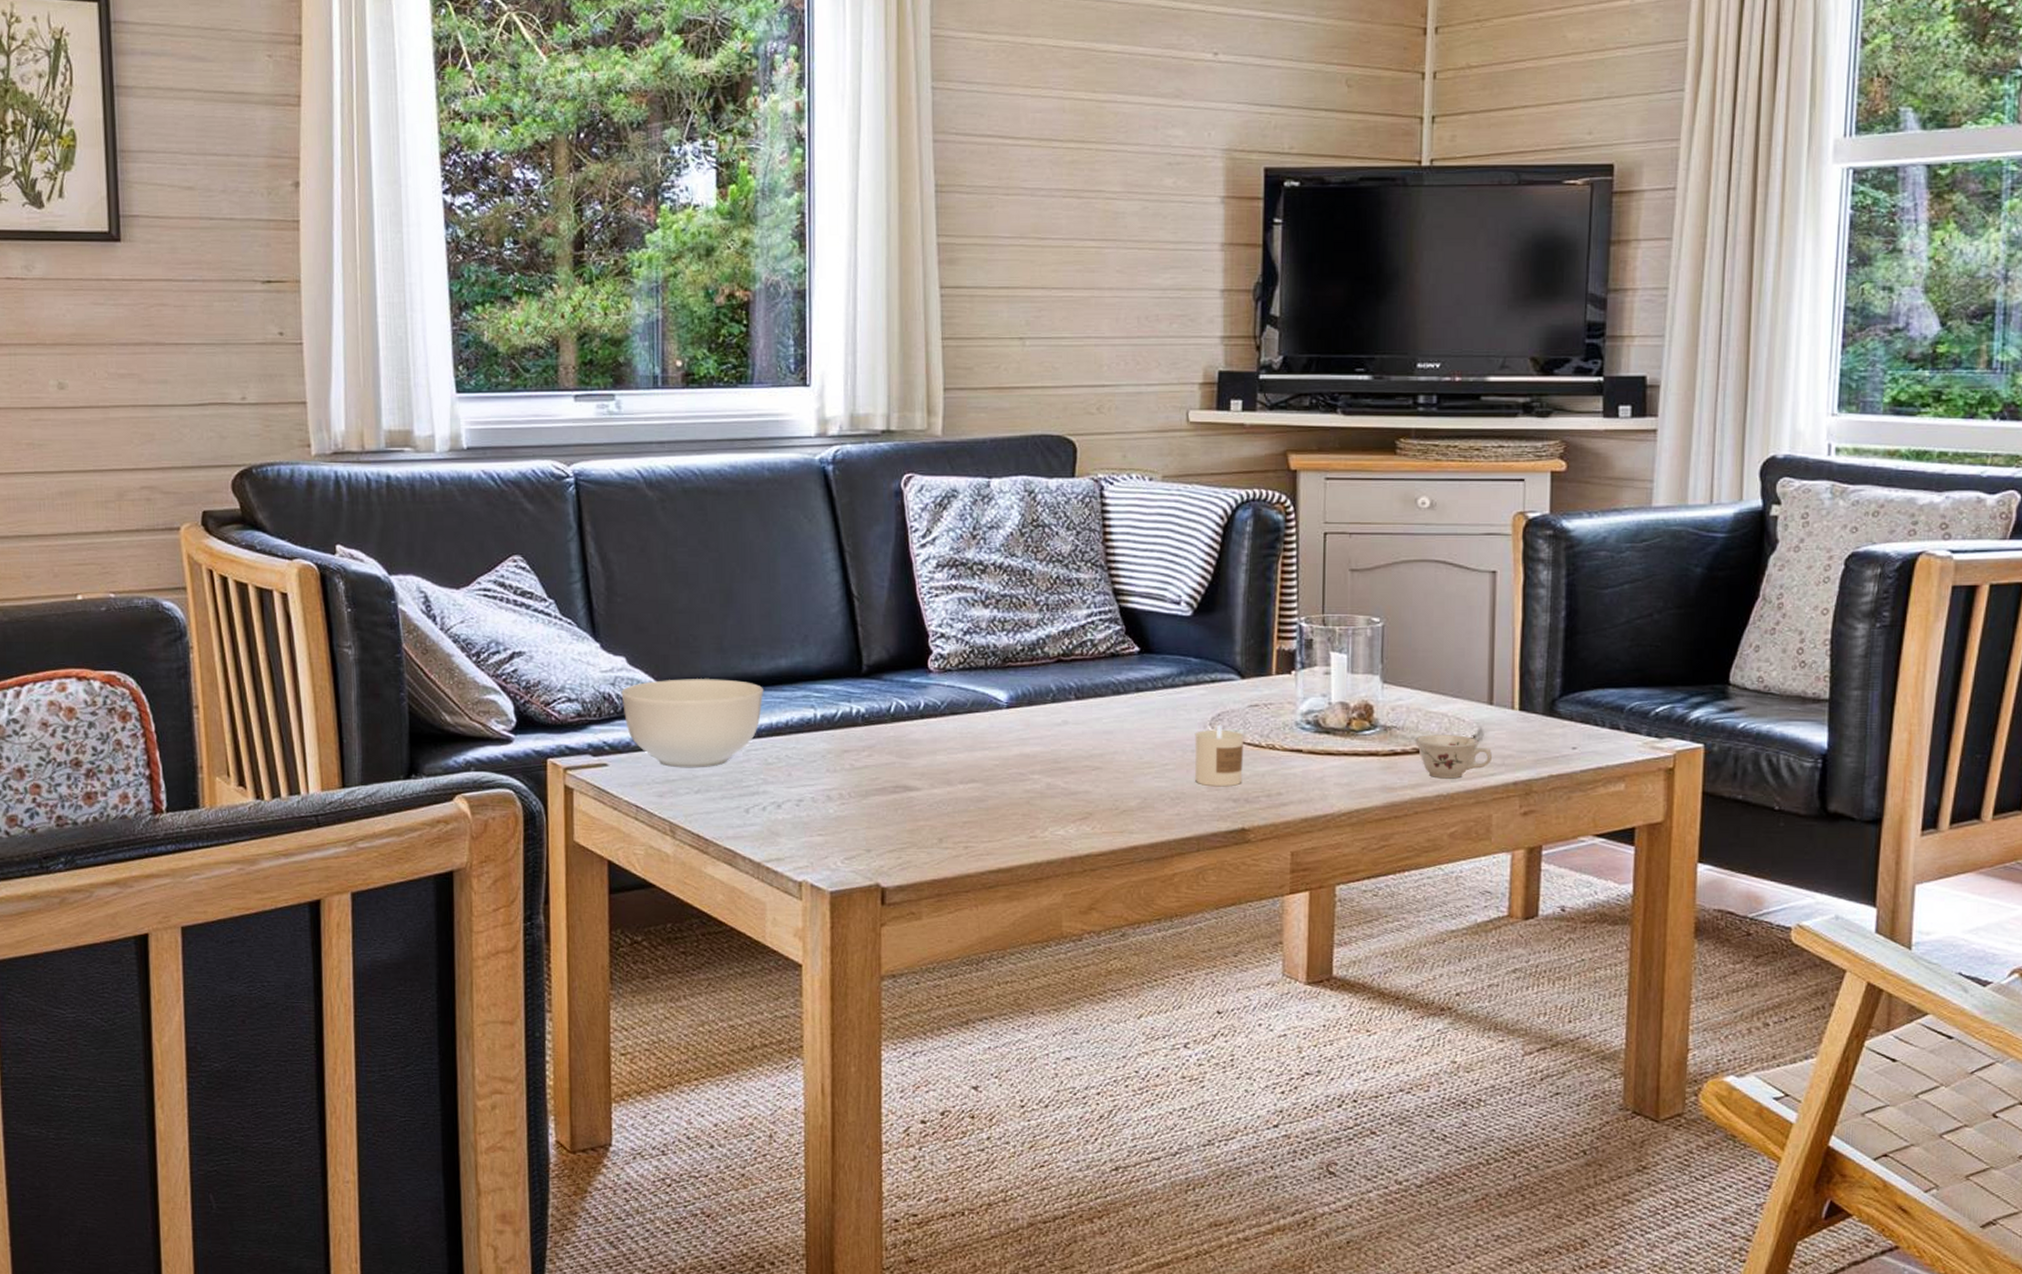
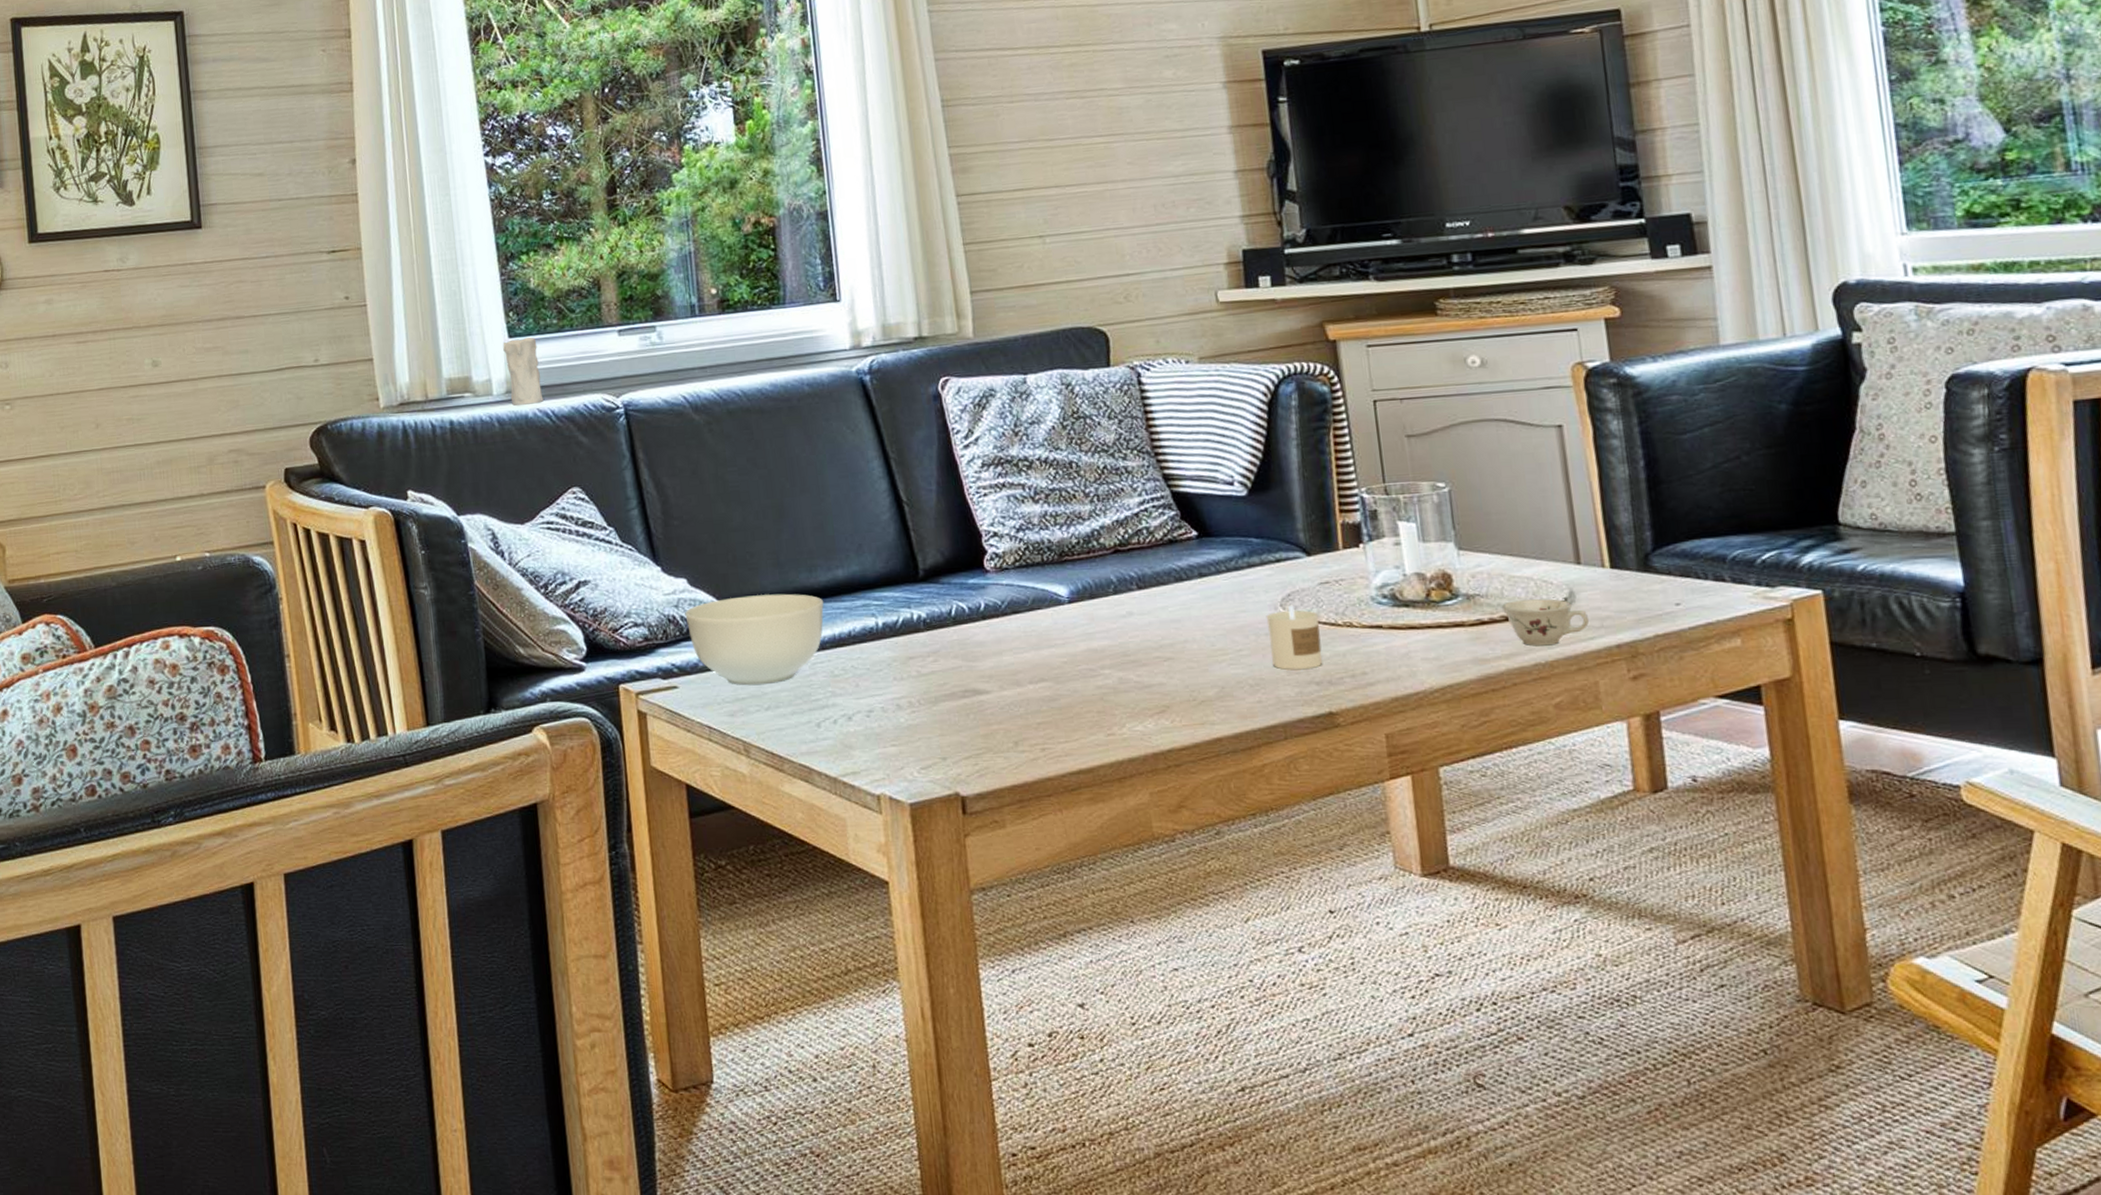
candle: none [449,395,490,466] -> present [503,337,544,407]

